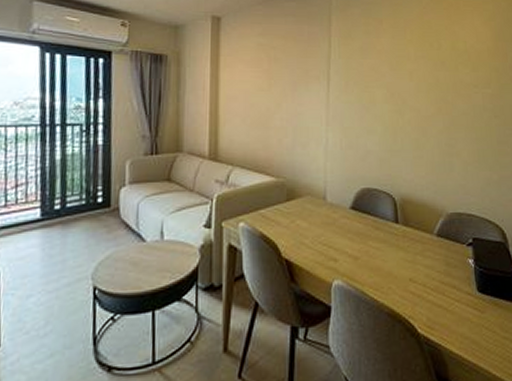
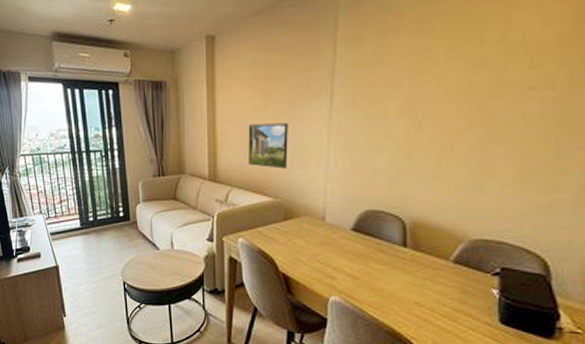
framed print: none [251,103,290,148] -> present [248,123,288,169]

